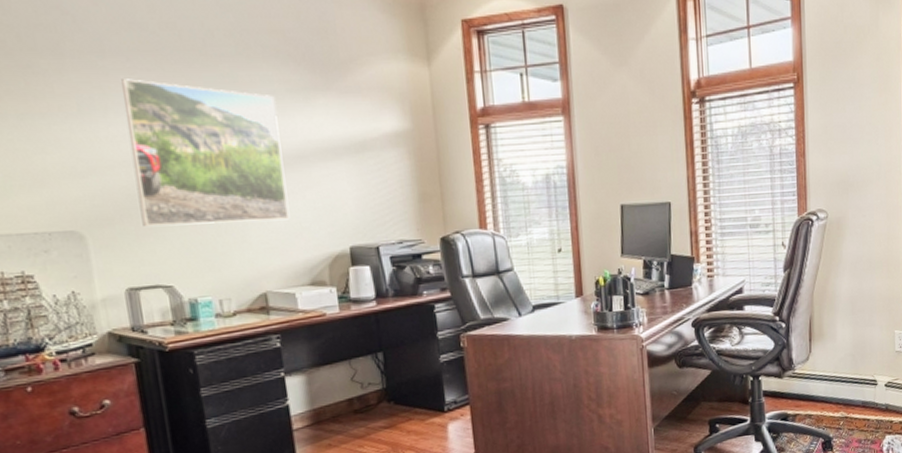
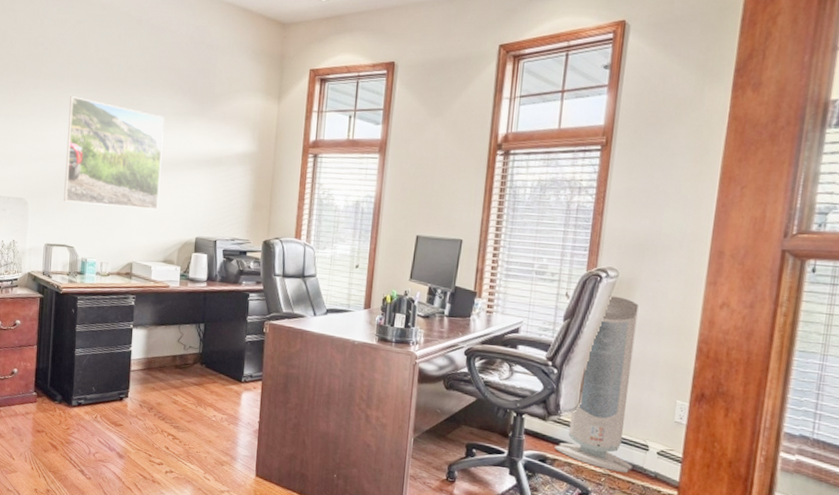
air purifier: none [794,238,865,413] -> present [554,296,639,474]

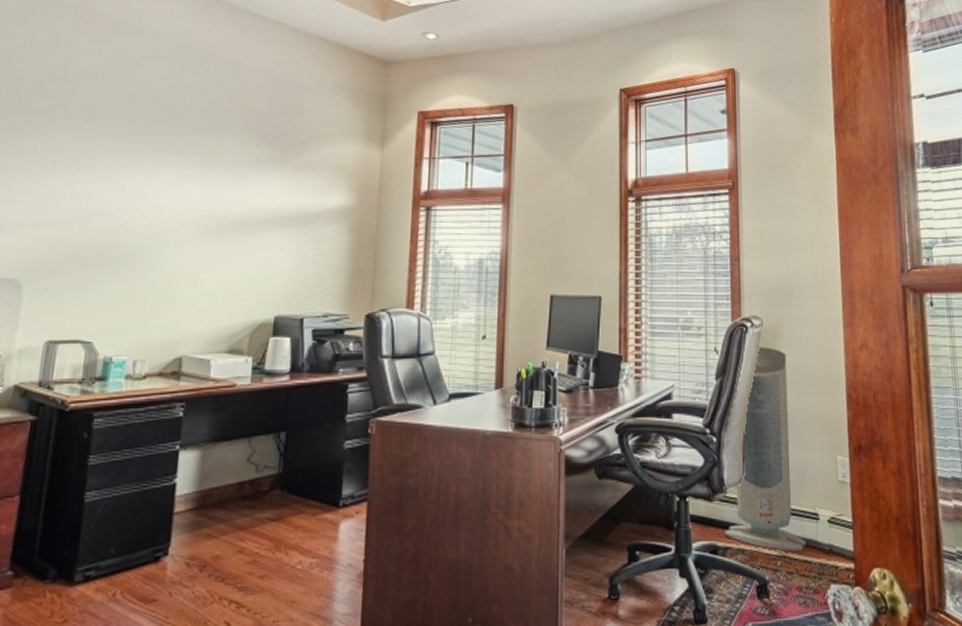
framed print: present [64,96,164,211] -> none [80,142,234,285]

